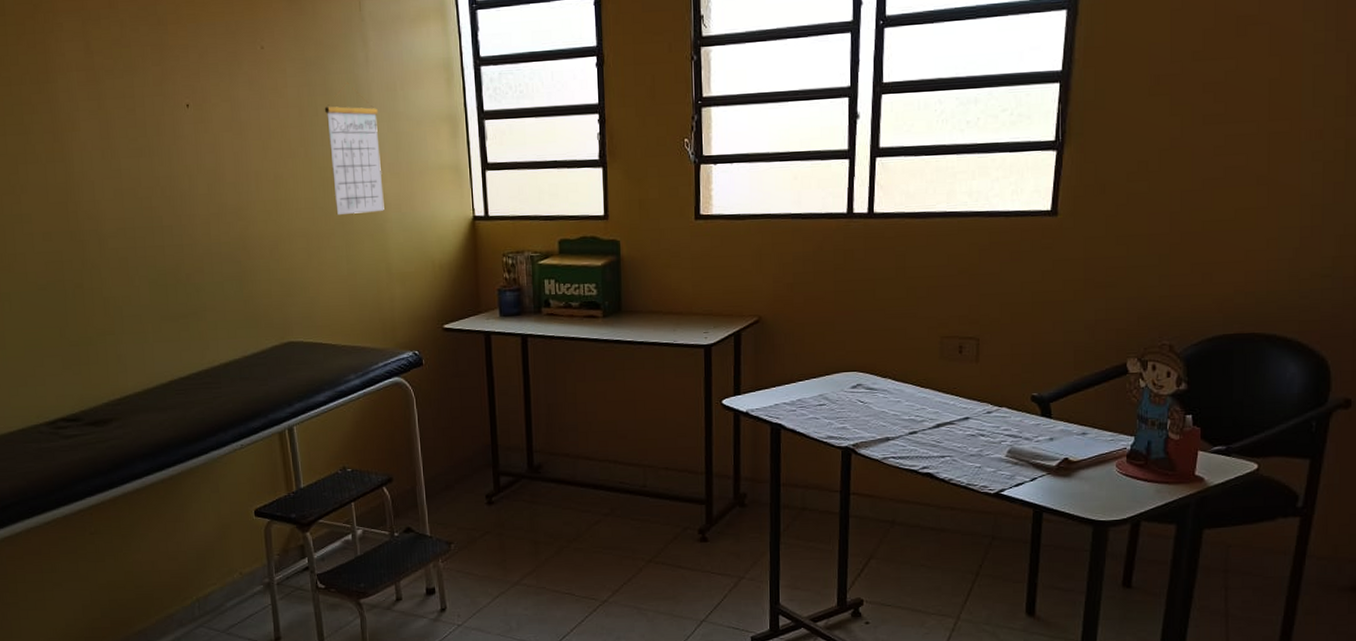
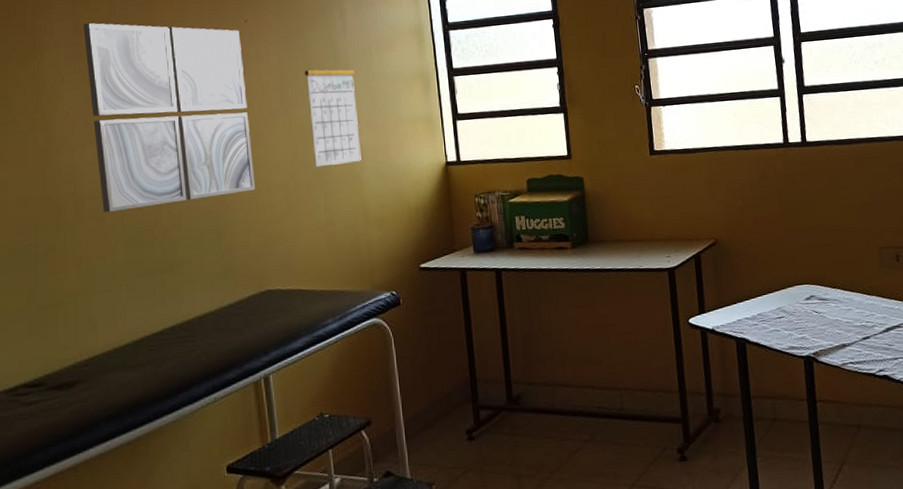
wall art: none [94,44,276,252] -> present [83,22,256,212]

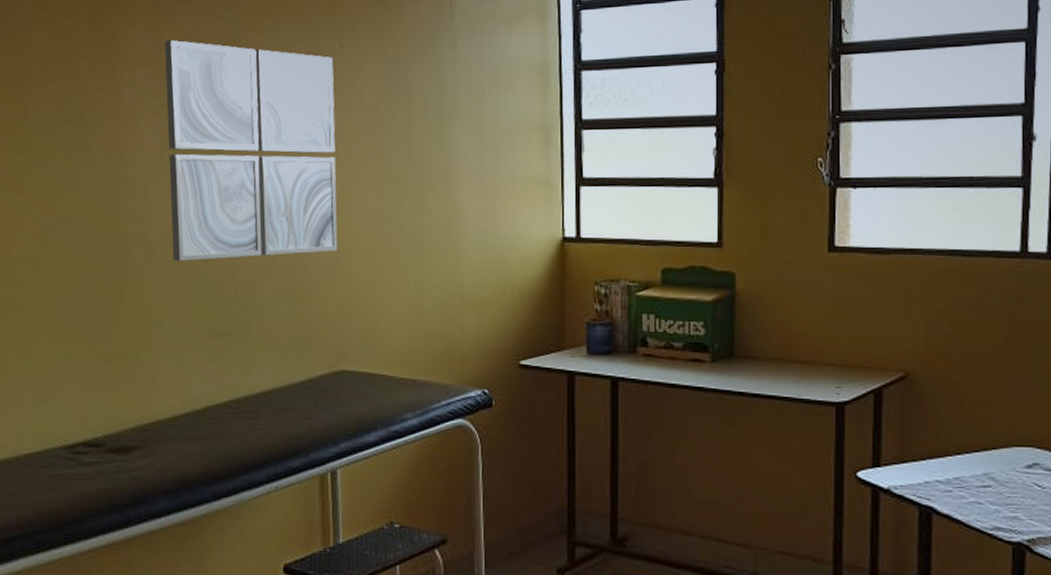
calendar: present [304,48,361,167] -> none [403,84,462,229]

